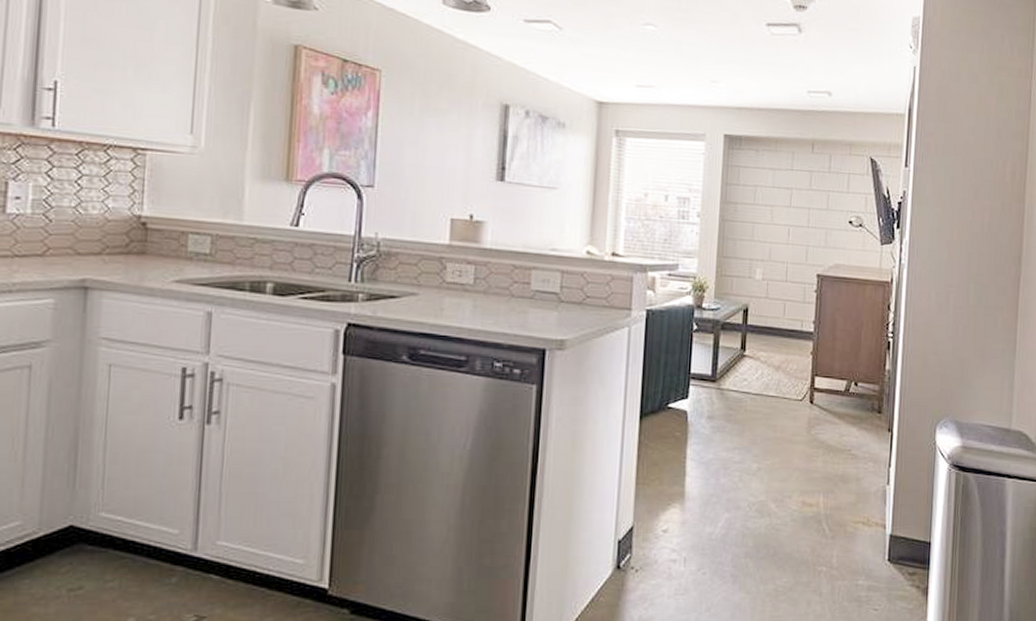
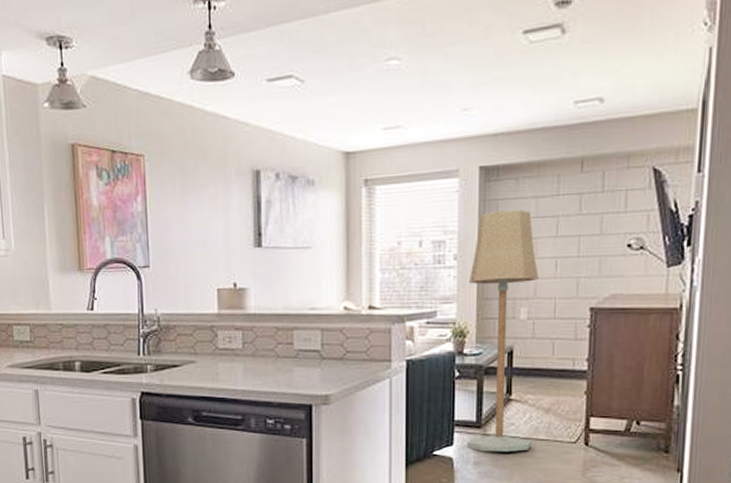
floor lamp: none [701,176,773,407] -> present [466,210,539,452]

